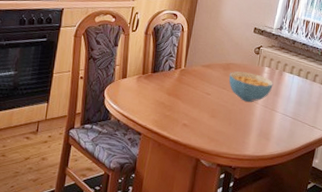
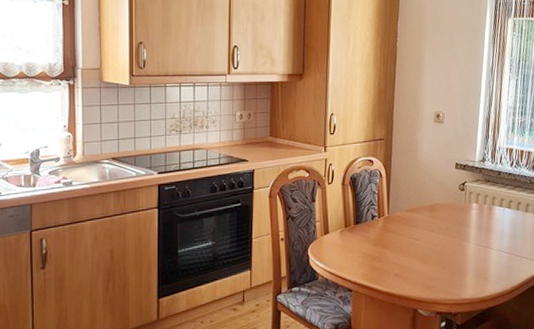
cereal bowl: present [228,71,273,103] -> none [435,211,484,243]

